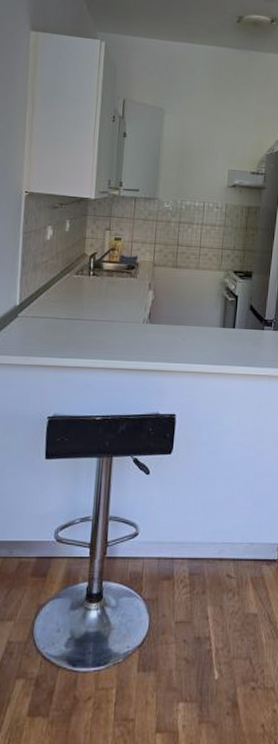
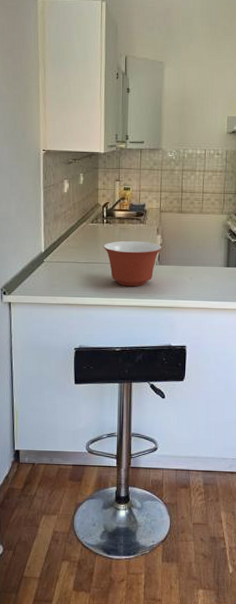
mixing bowl: none [88,295,154,347] -> present [103,240,162,287]

